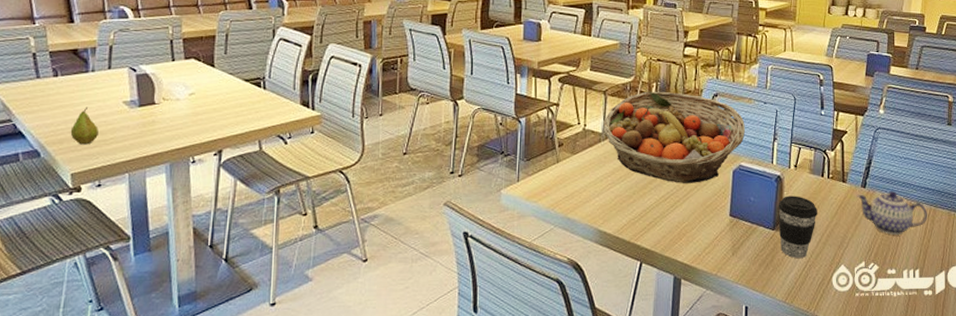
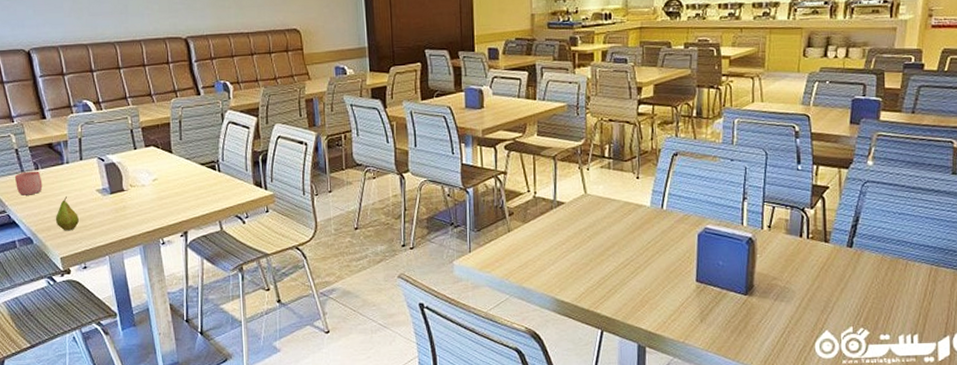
mug: none [27,78,61,104] -> present [14,171,43,196]
fruit basket: present [603,91,745,183] -> none [554,153,710,249]
coffee cup: present [778,196,817,259] -> none [750,258,796,325]
teapot: present [857,191,928,235] -> none [842,250,929,298]

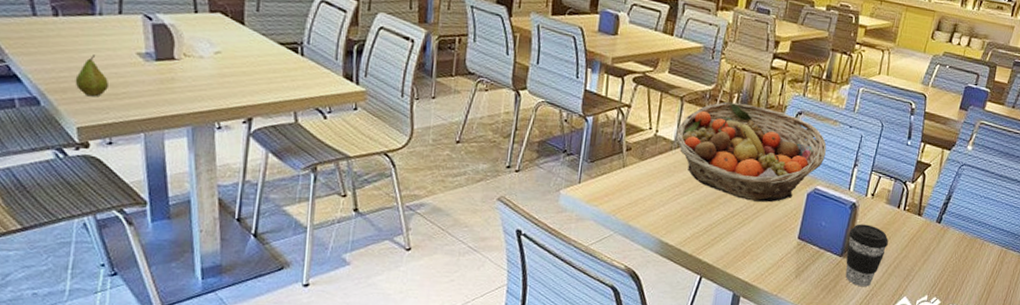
mug: present [14,171,43,196] -> none [22,15,62,46]
fruit basket: none [554,153,710,249] -> present [675,102,827,203]
coffee cup: none [750,258,796,325] -> present [845,224,888,287]

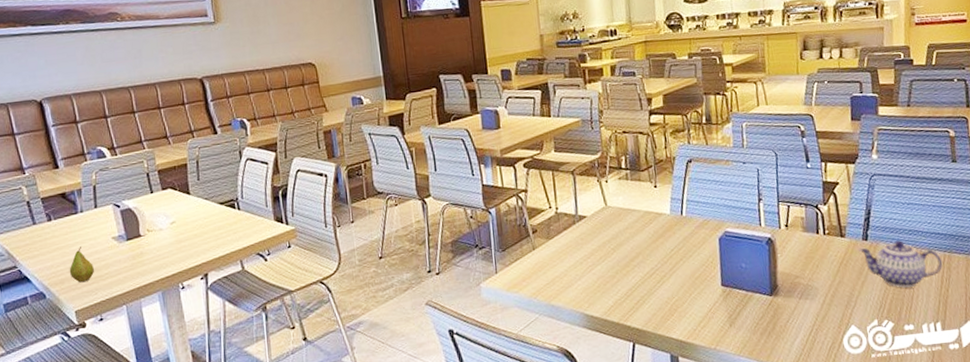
fruit basket: present [675,102,827,203] -> none [575,163,727,258]
coffee cup: present [845,224,888,287] -> none [772,257,818,324]
teapot: none [930,229,999,272] -> present [859,240,943,288]

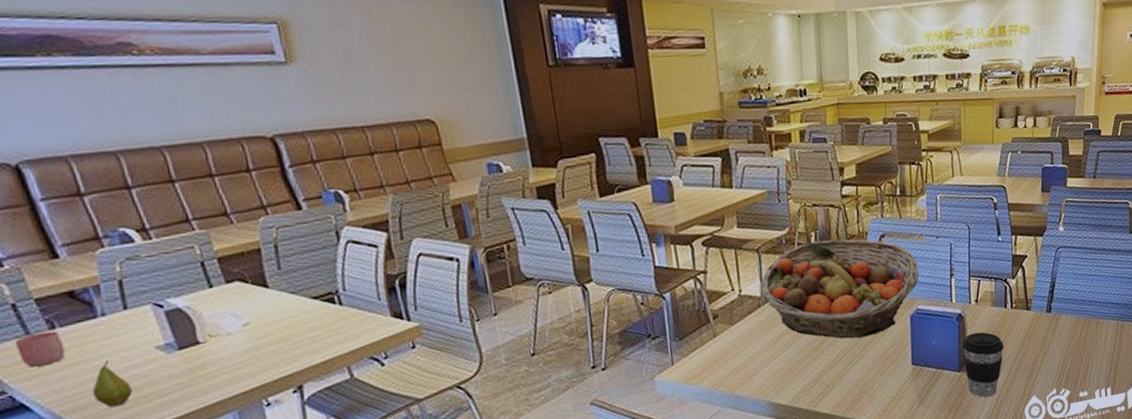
mug: none [26,222,56,249] -> present [14,330,66,368]
fruit basket: none [575,163,727,258] -> present [760,239,919,339]
coffee cup: none [772,257,818,324] -> present [962,332,1004,397]
teapot: present [859,240,943,288] -> none [1043,311,1116,357]

